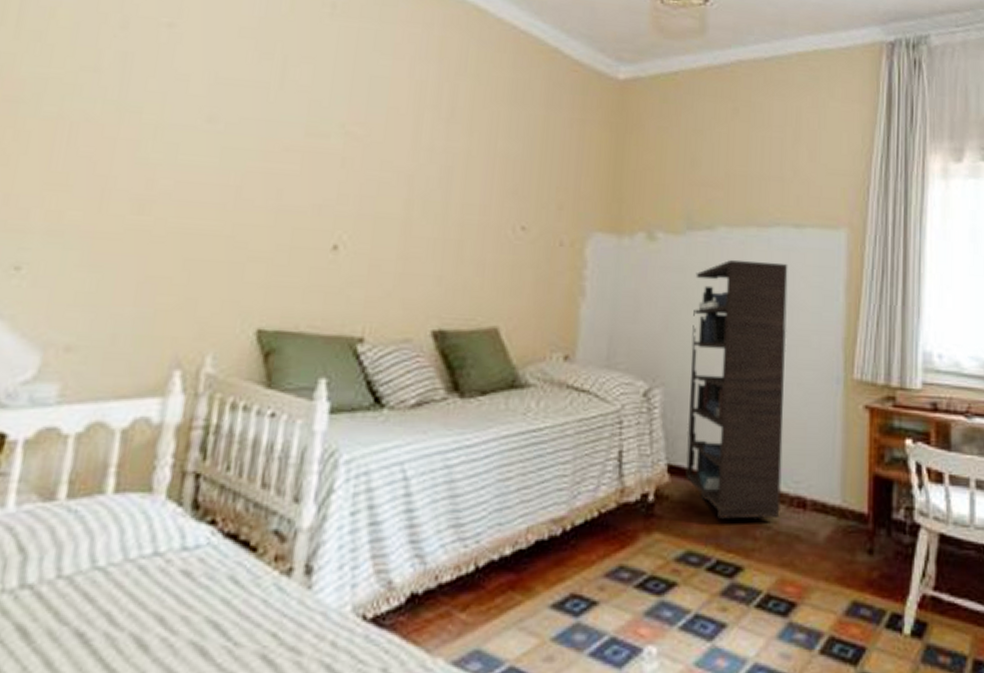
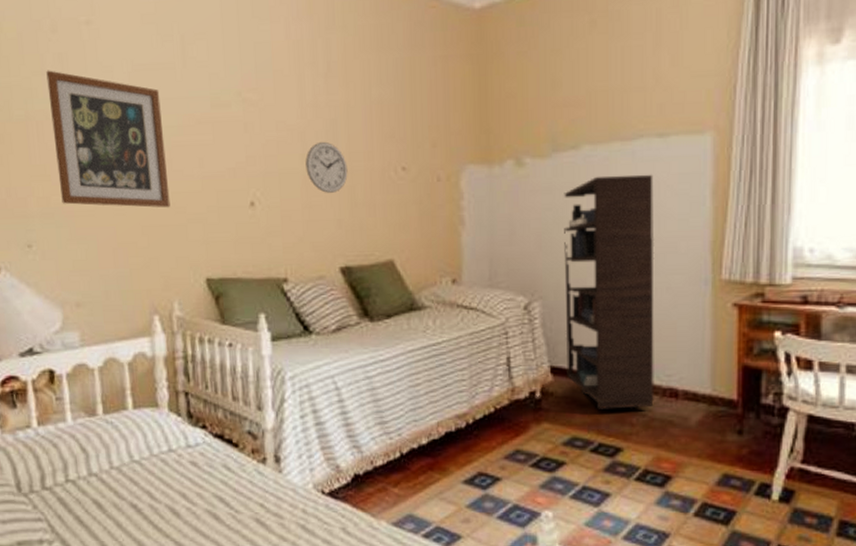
wall art: none [80,67,244,241] -> present [46,70,170,208]
wall clock: none [408,188,459,246] -> present [305,141,348,193]

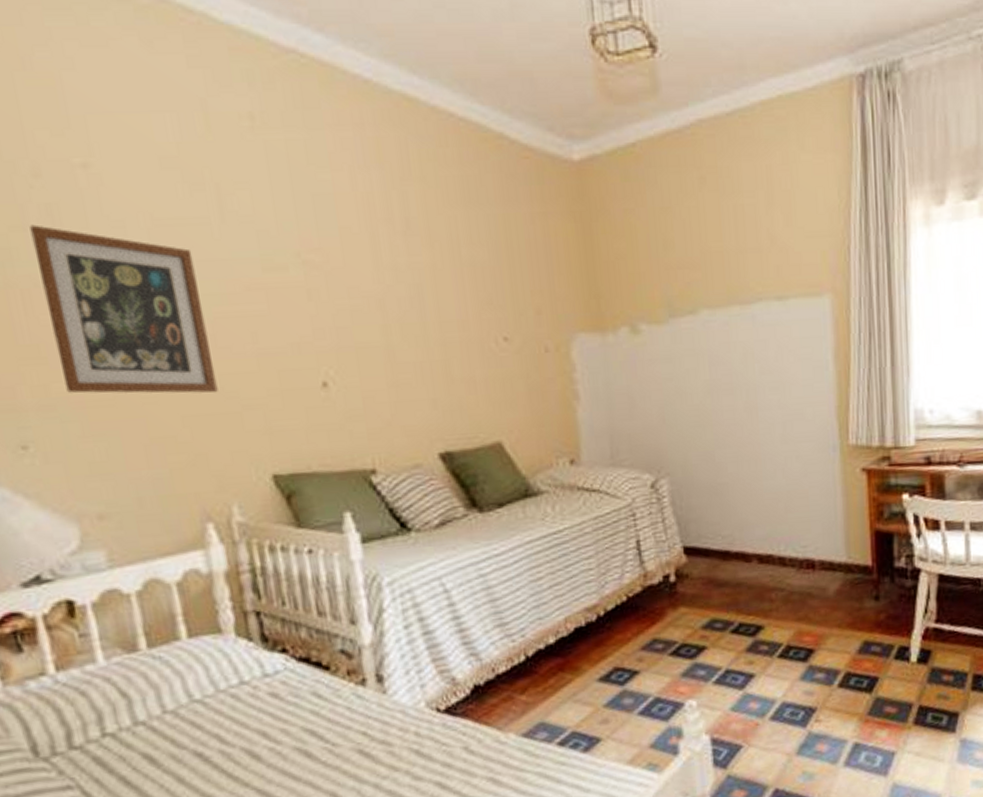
wall clock: present [305,141,348,193] -> none [387,309,441,369]
bookcase: present [564,174,655,409] -> none [684,339,793,588]

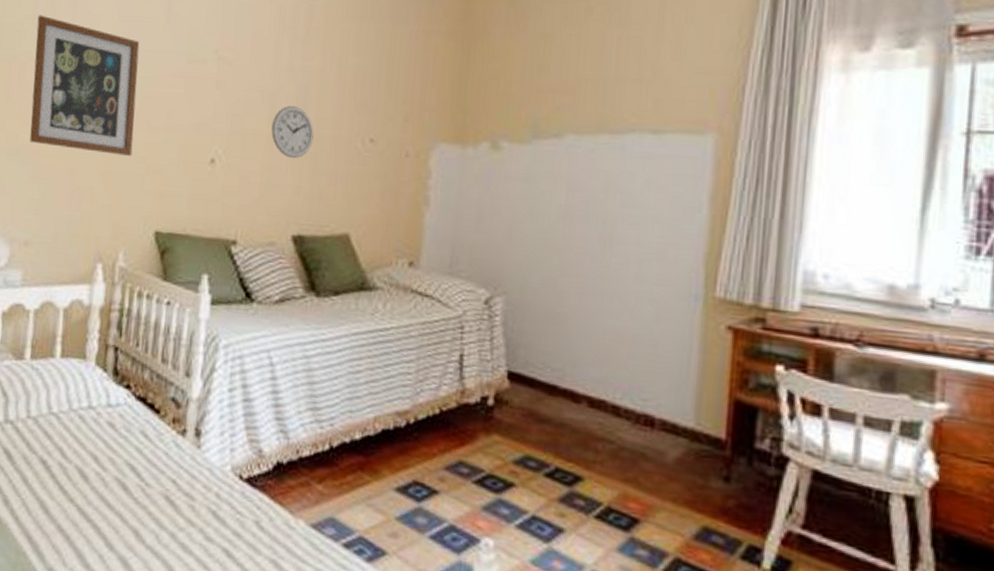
wall clock: none [387,309,441,369] -> present [271,105,314,158]

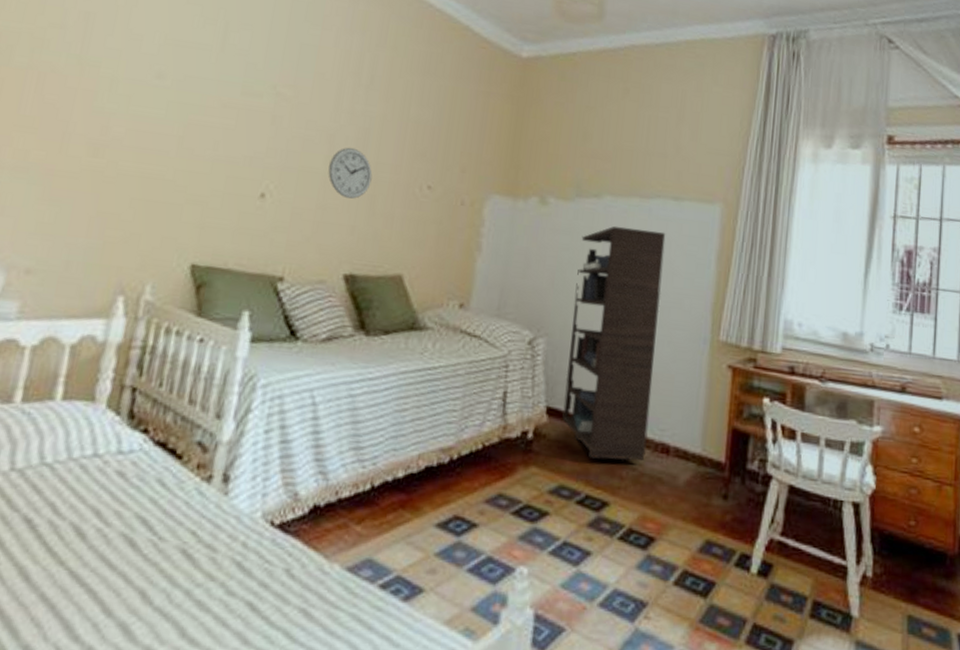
wall art: present [29,15,140,157] -> none [43,25,189,185]
bookcase: none [525,168,644,434] -> present [562,225,666,461]

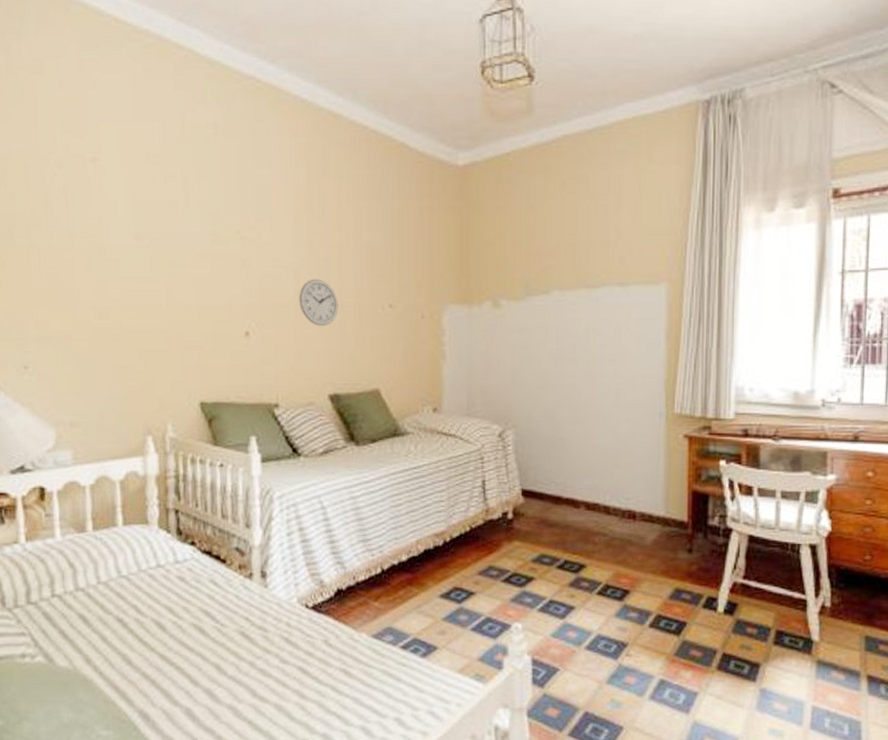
bookcase: present [562,225,666,461] -> none [535,318,616,529]

